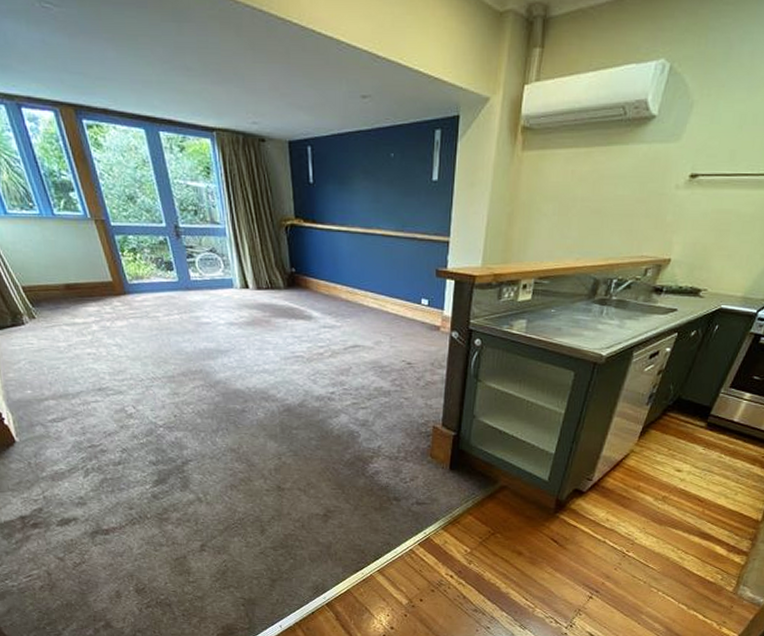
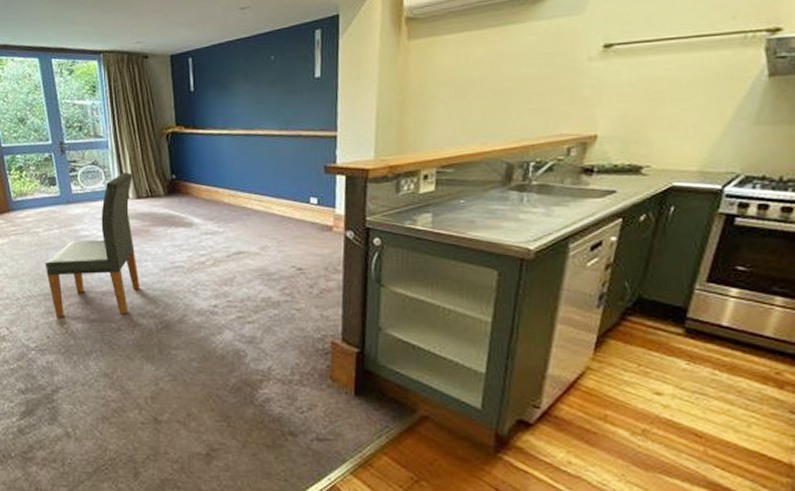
dining chair: none [167,262,263,399] -> present [45,172,141,318]

